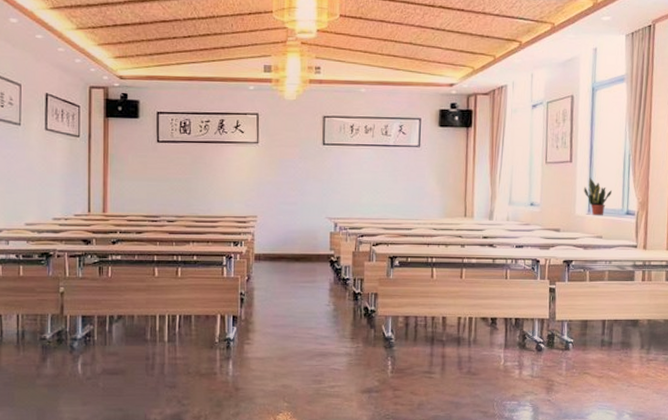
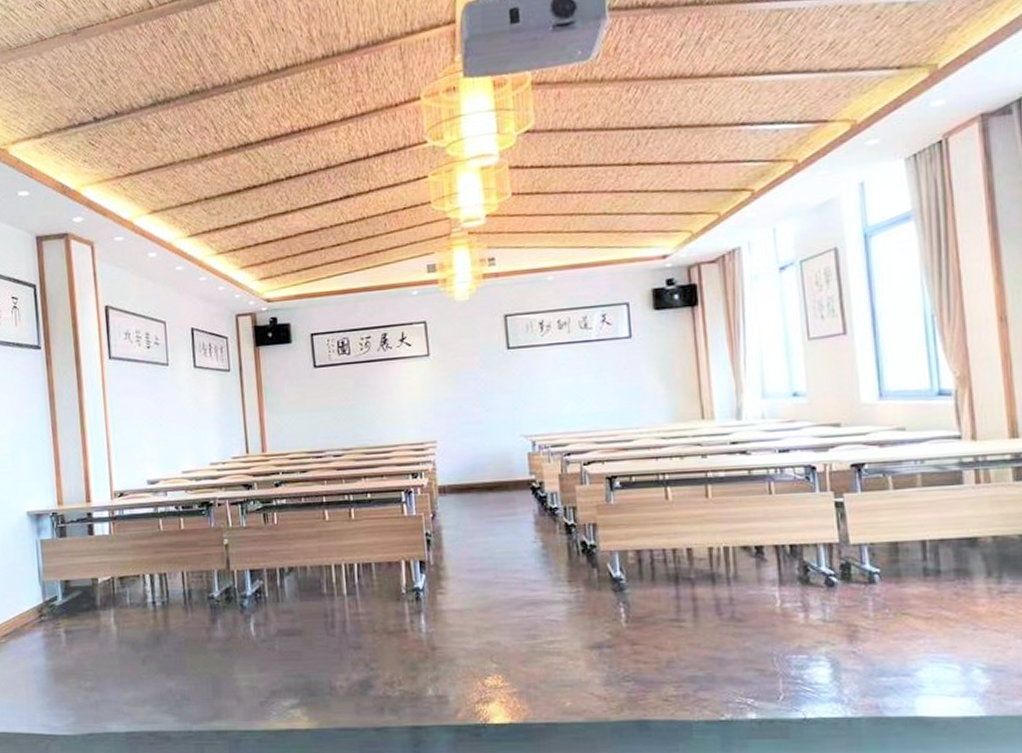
potted plant: present [584,177,612,216] -> none [869,350,912,402]

